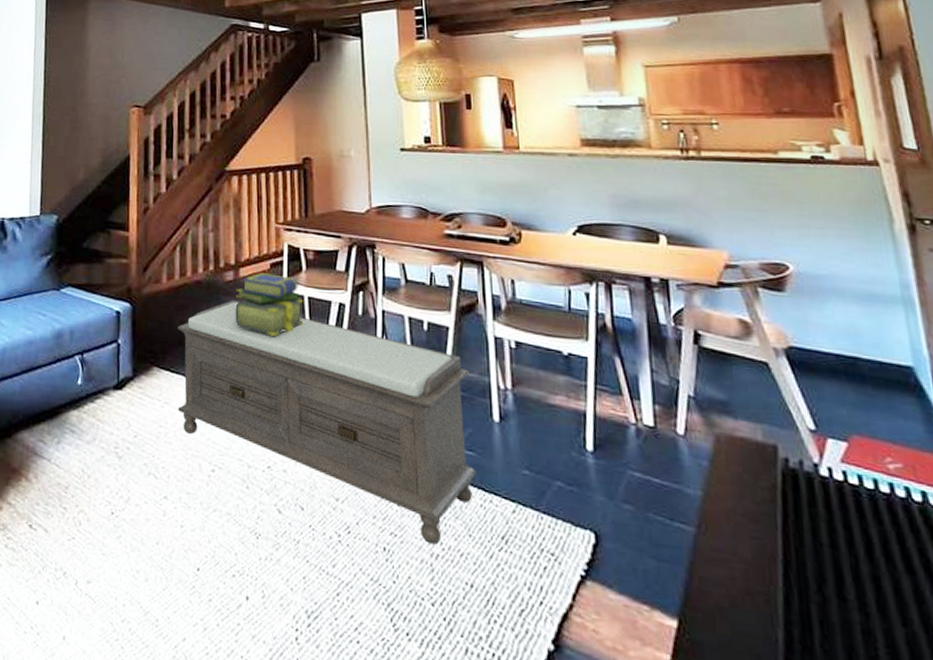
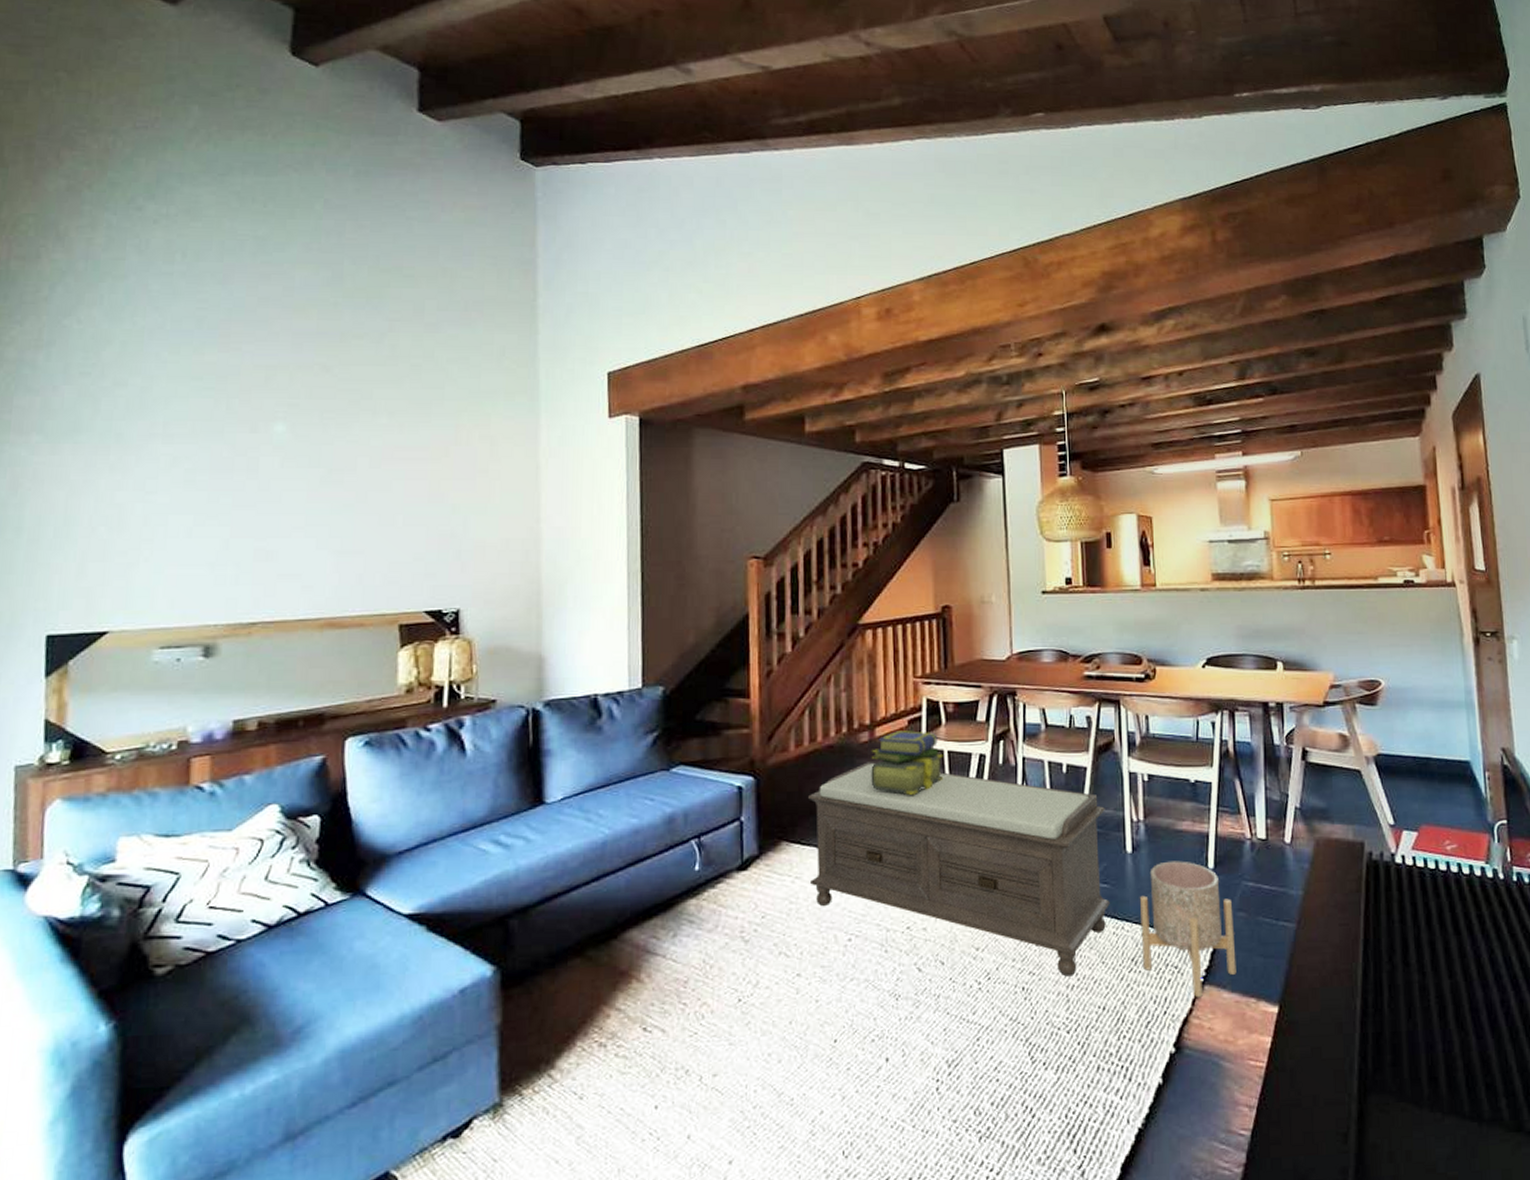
planter: none [508,436,624,594] -> present [1139,861,1237,998]

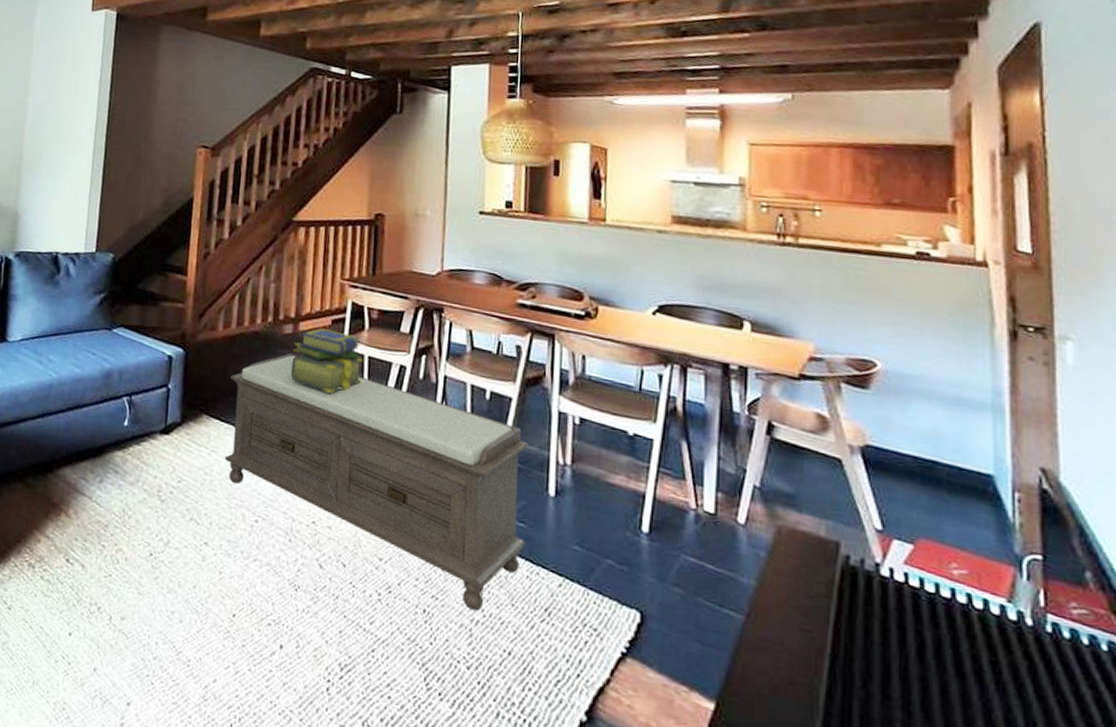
planter: present [1139,861,1237,998] -> none [557,513,668,670]

